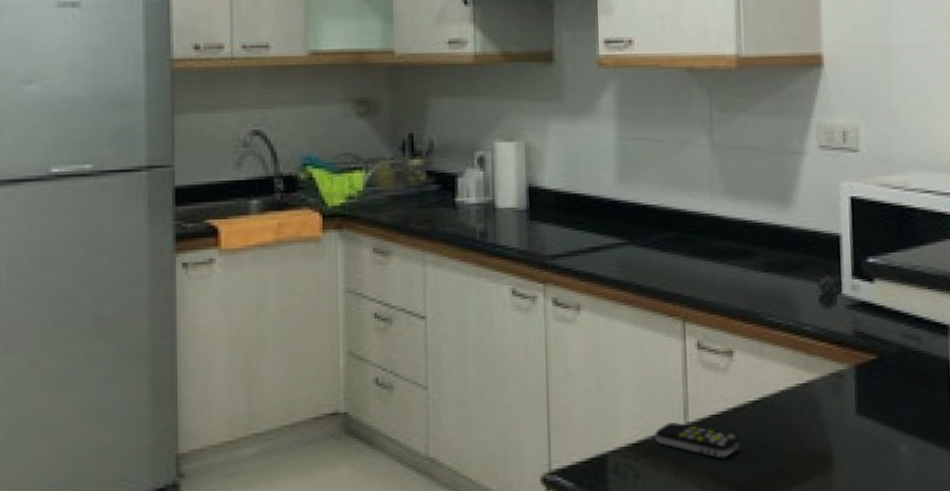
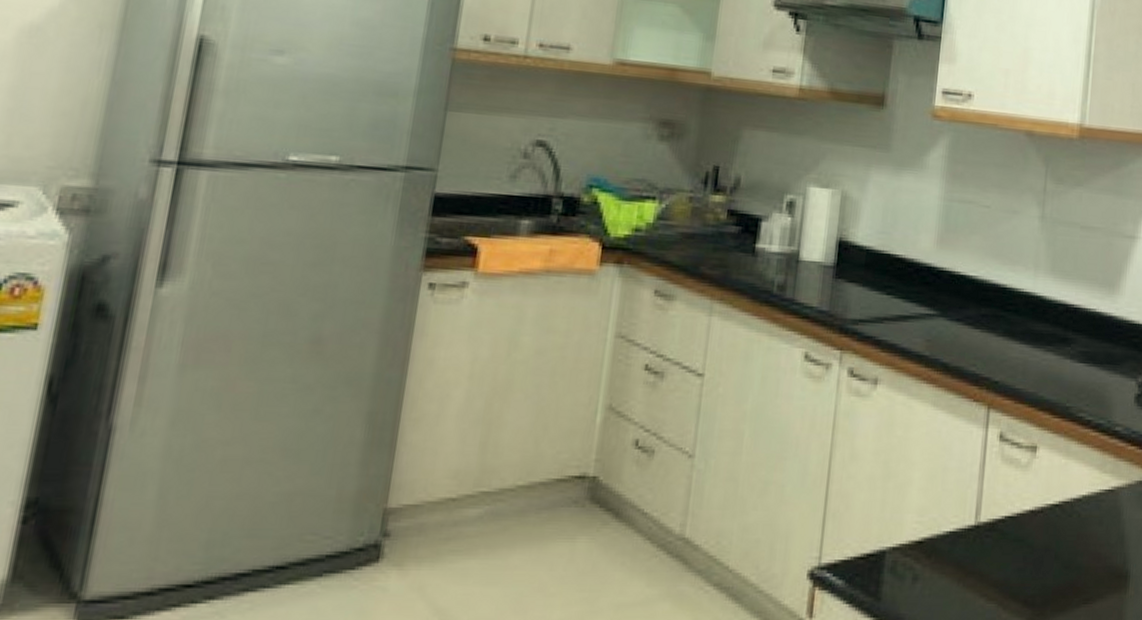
remote control: present [655,422,740,458] -> none [941,519,1032,566]

